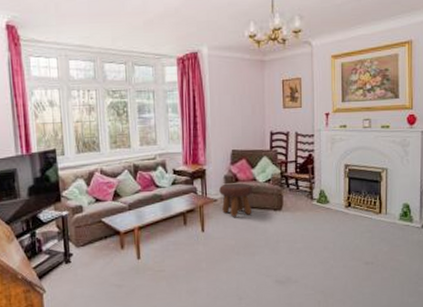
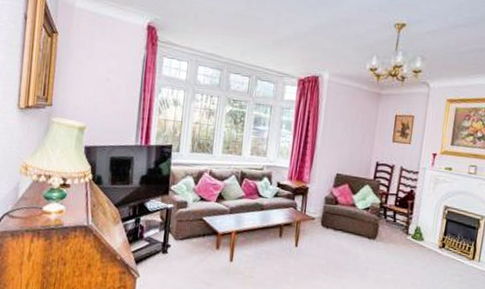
footstool: present [219,183,253,217] -> none [318,204,351,239]

